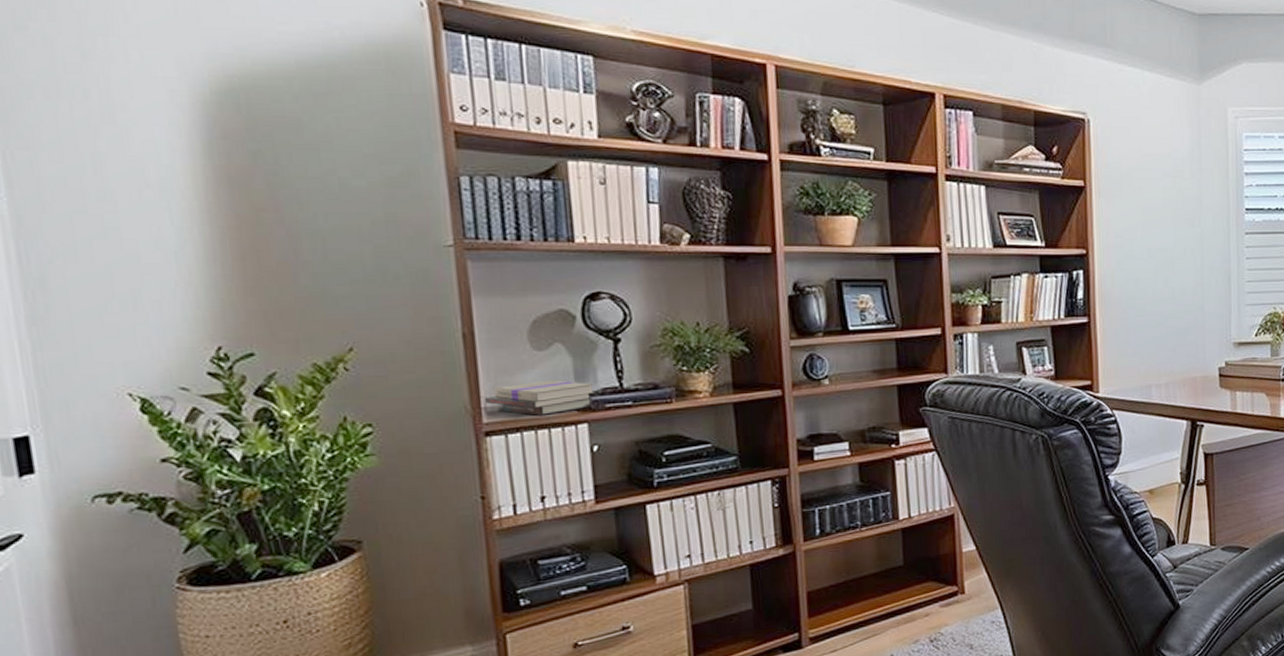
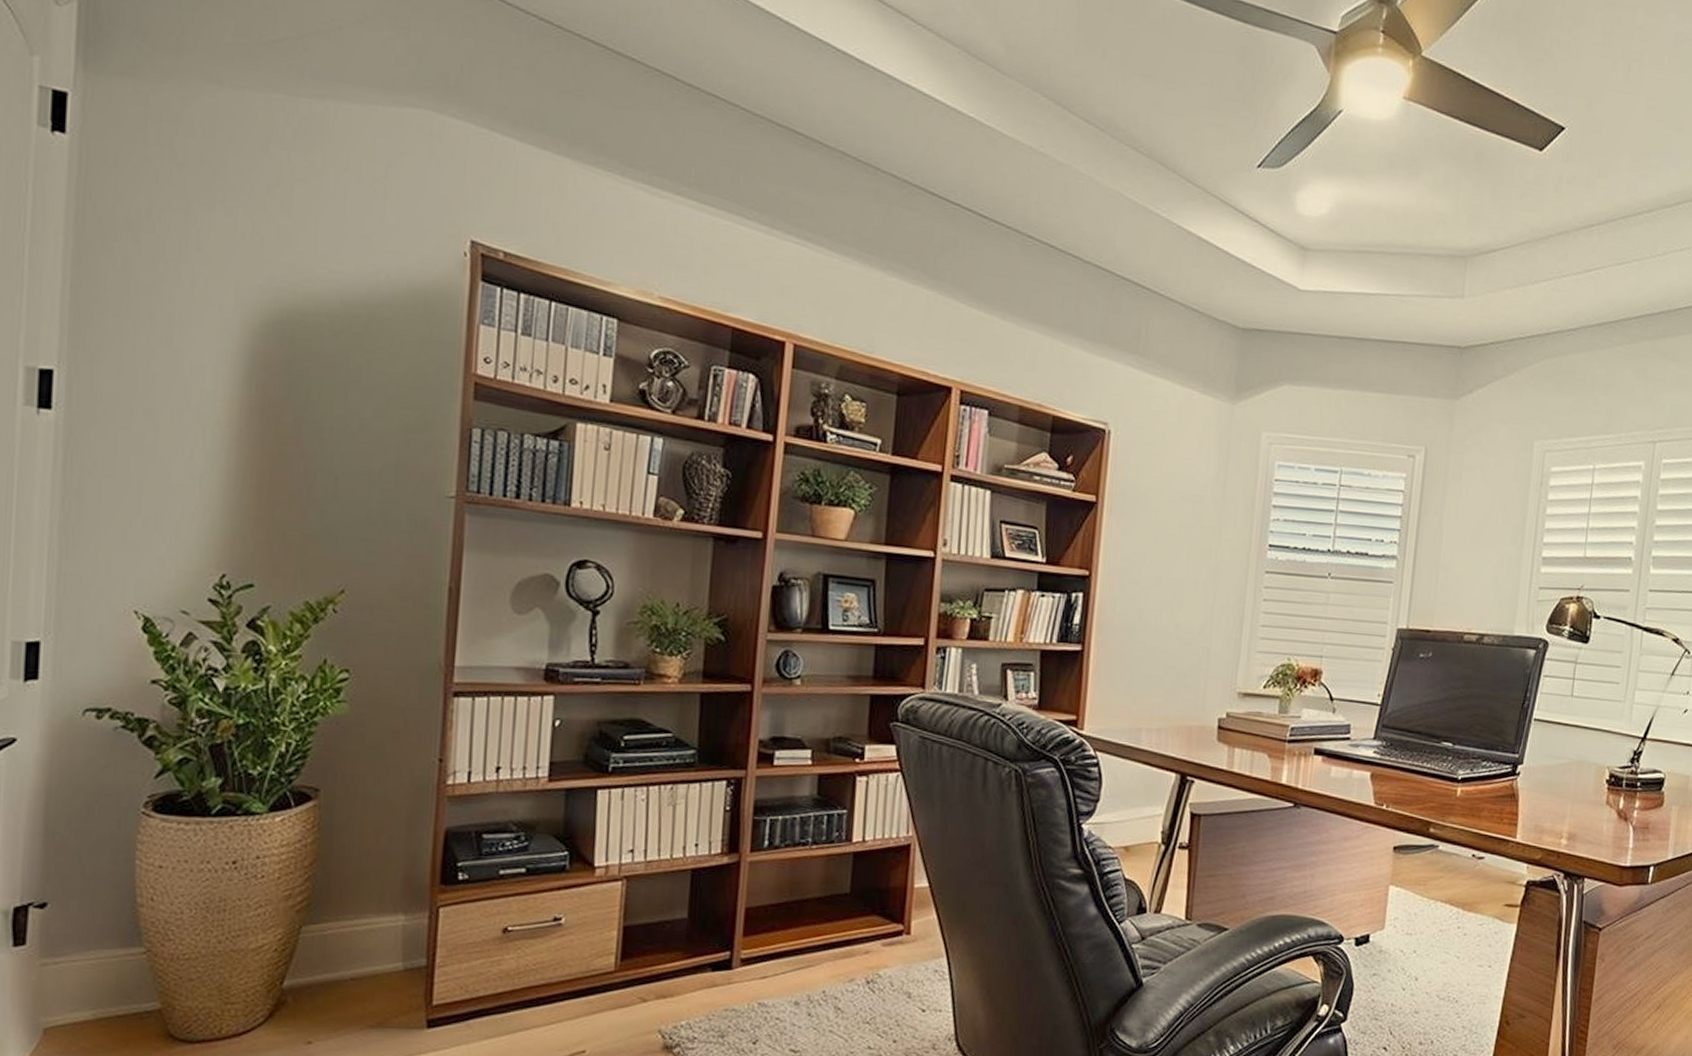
books: present [484,380,593,416] -> none [458,645,565,682]

